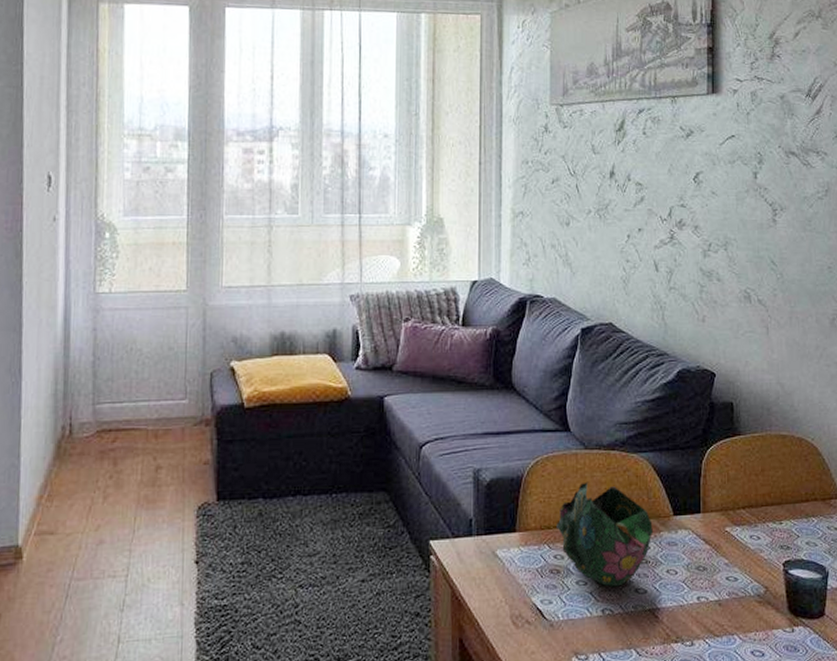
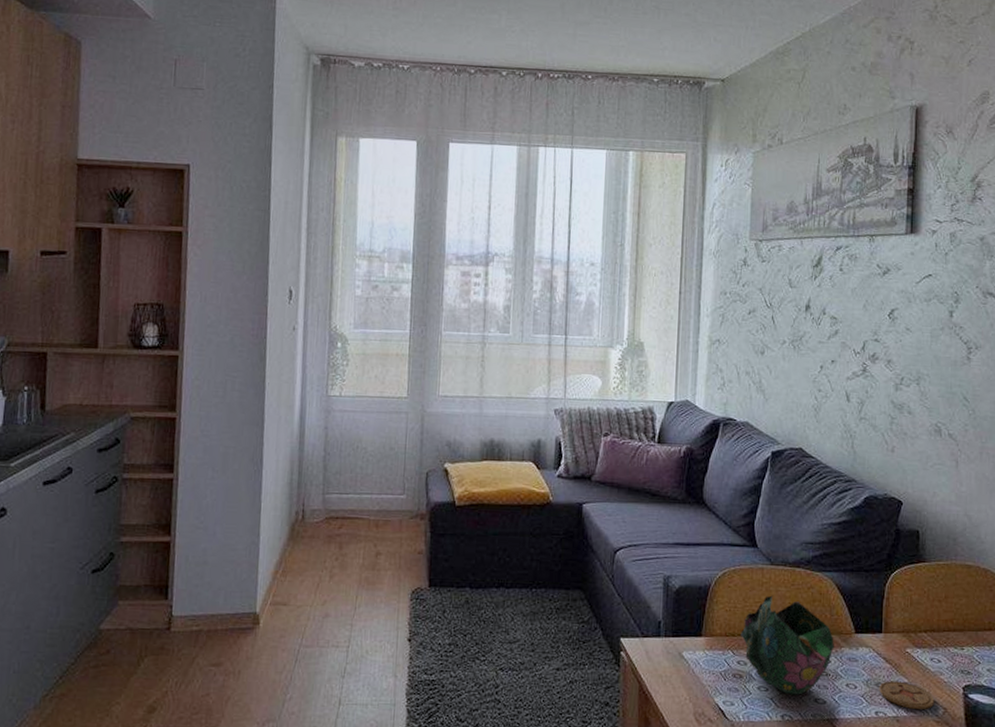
coaster: none [700,562,756,592] -> present [879,681,935,710]

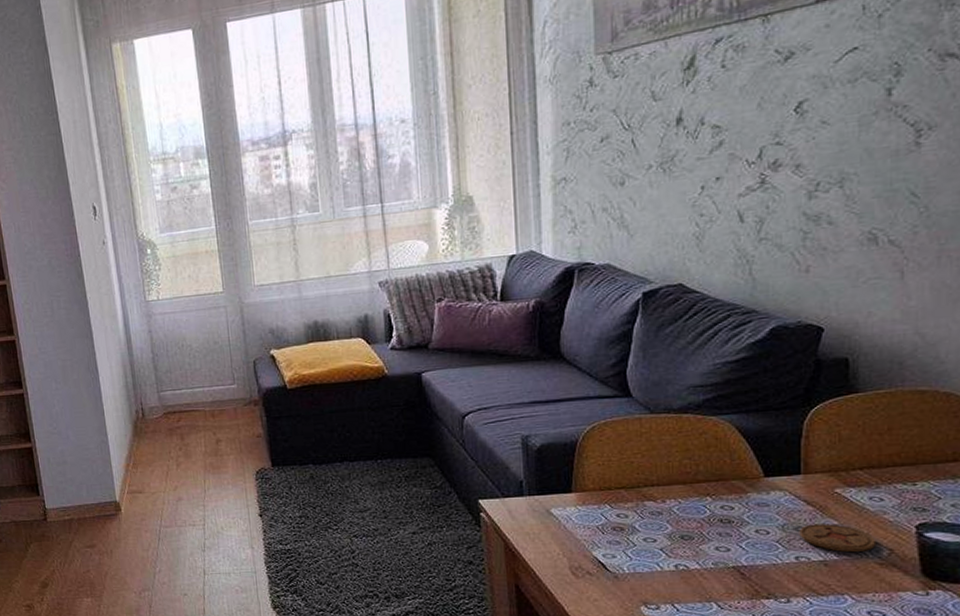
decorative bowl: present [741,595,834,695] -> none [619,445,737,545]

